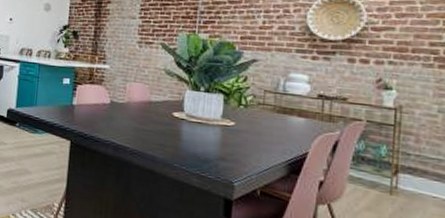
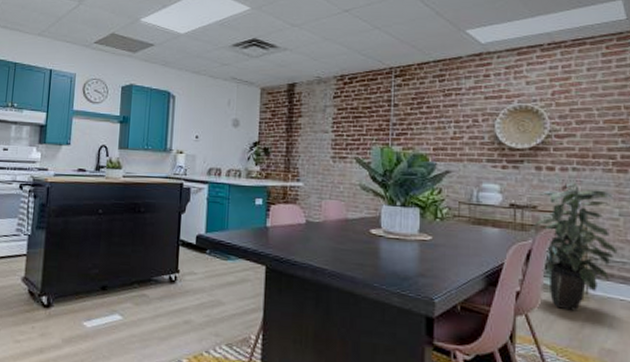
indoor plant: none [343,76,434,205] -> present [534,183,618,311]

